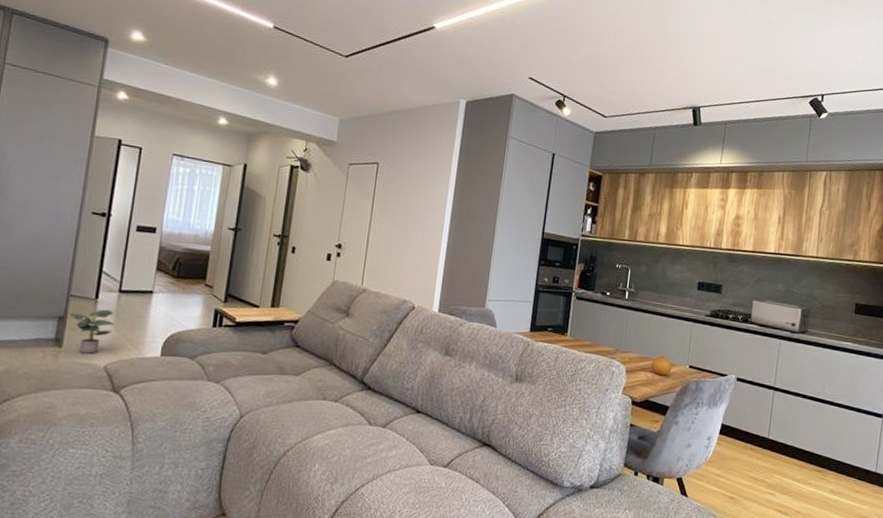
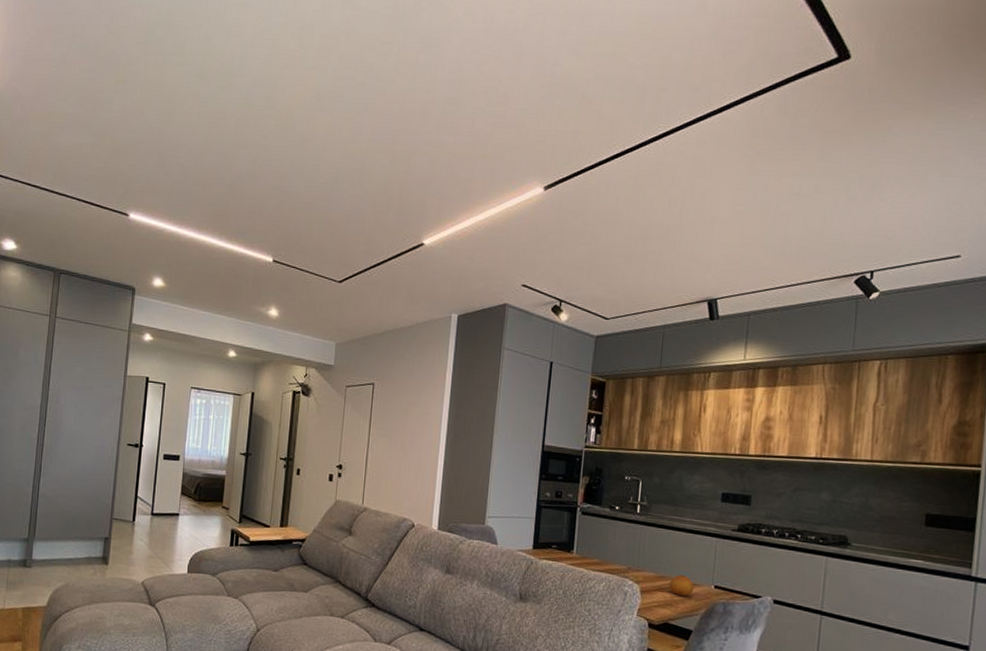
potted plant: present [69,309,115,354] -> none [113,530,149,571]
toaster: present [749,299,811,334] -> none [787,510,866,551]

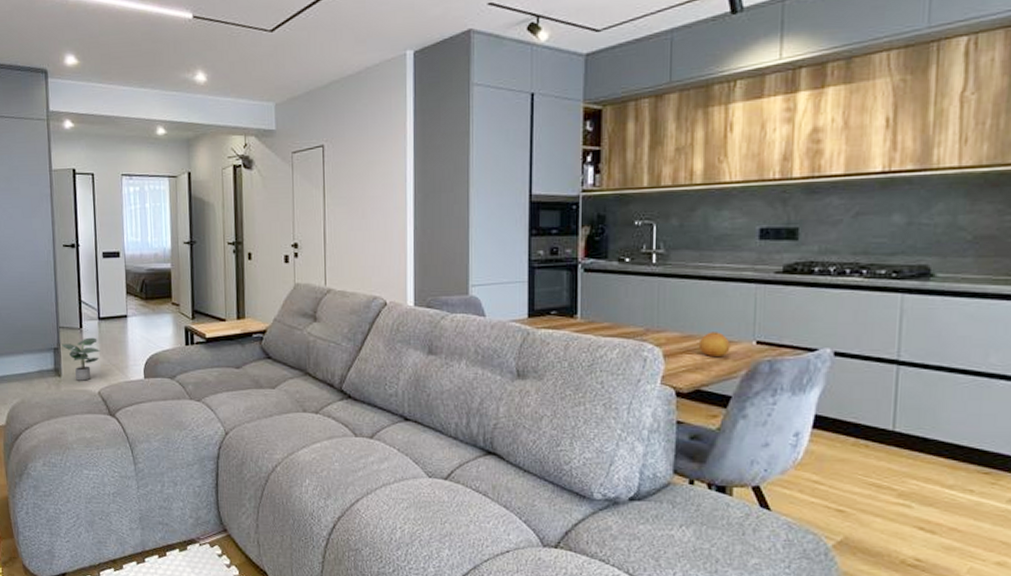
potted plant: none [113,530,149,571] -> present [61,337,101,381]

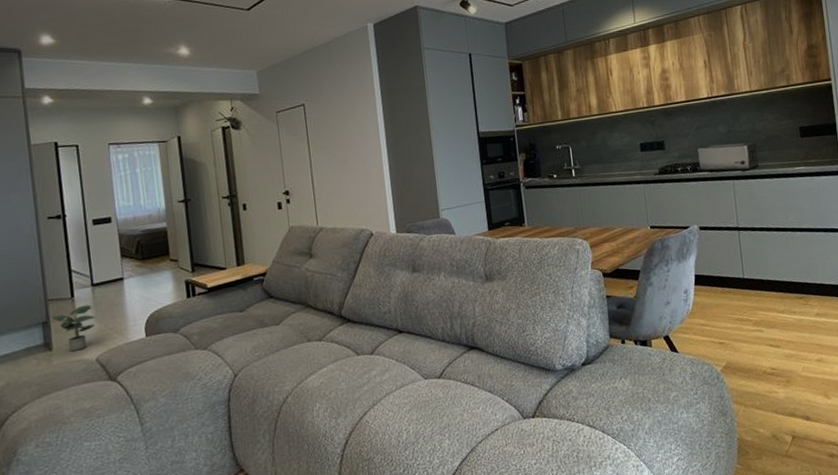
fruit: present [698,332,731,356] -> none [612,223,634,243]
toaster: none [848,239,955,283] -> present [696,142,759,172]

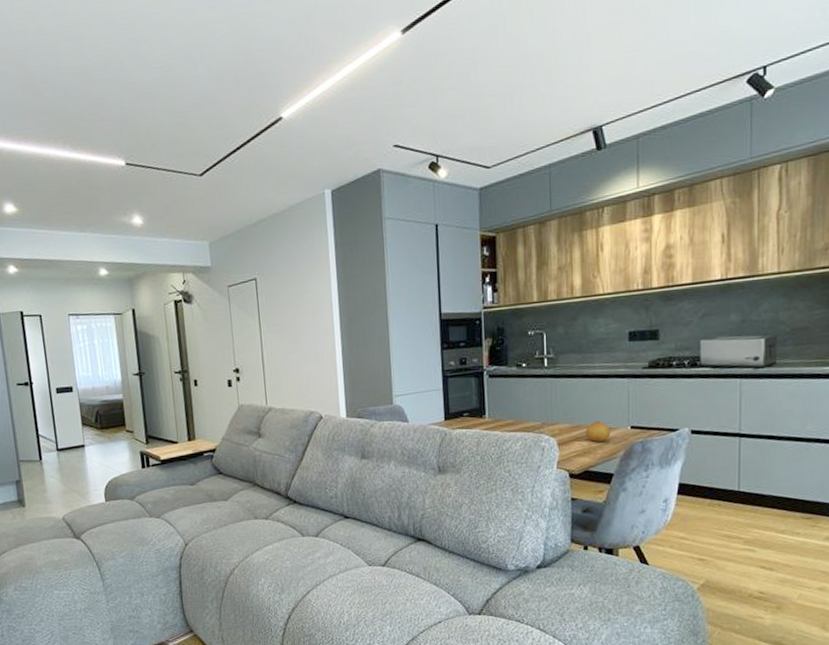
potted plant: present [51,304,96,352] -> none [23,468,62,509]
fruit: none [612,223,634,243] -> present [585,421,611,442]

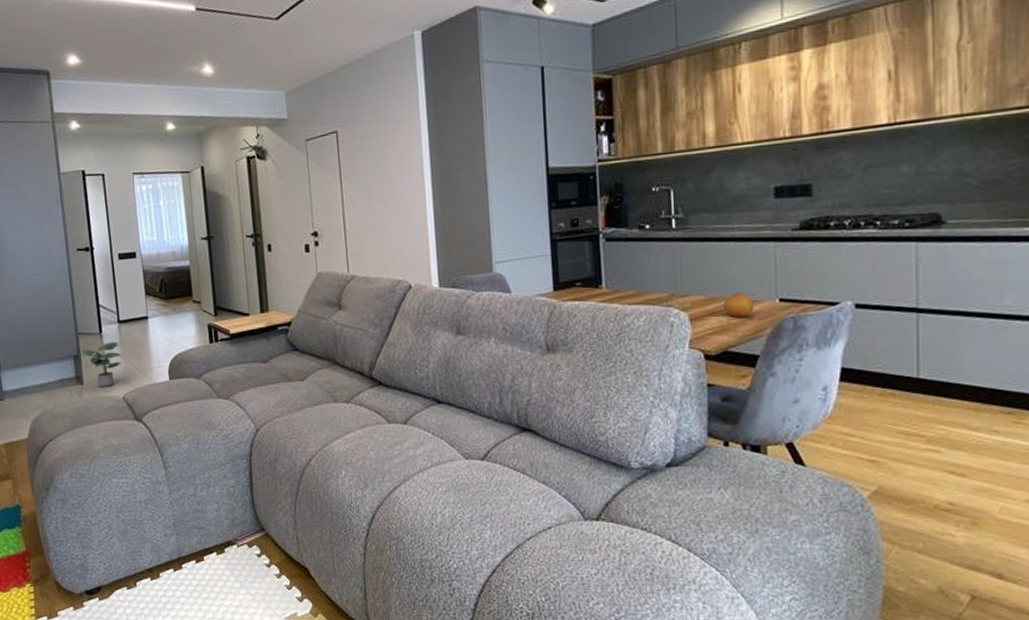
potted plant: none [23,468,62,509] -> present [81,341,123,387]
toaster: present [699,334,778,369] -> none [862,189,964,231]

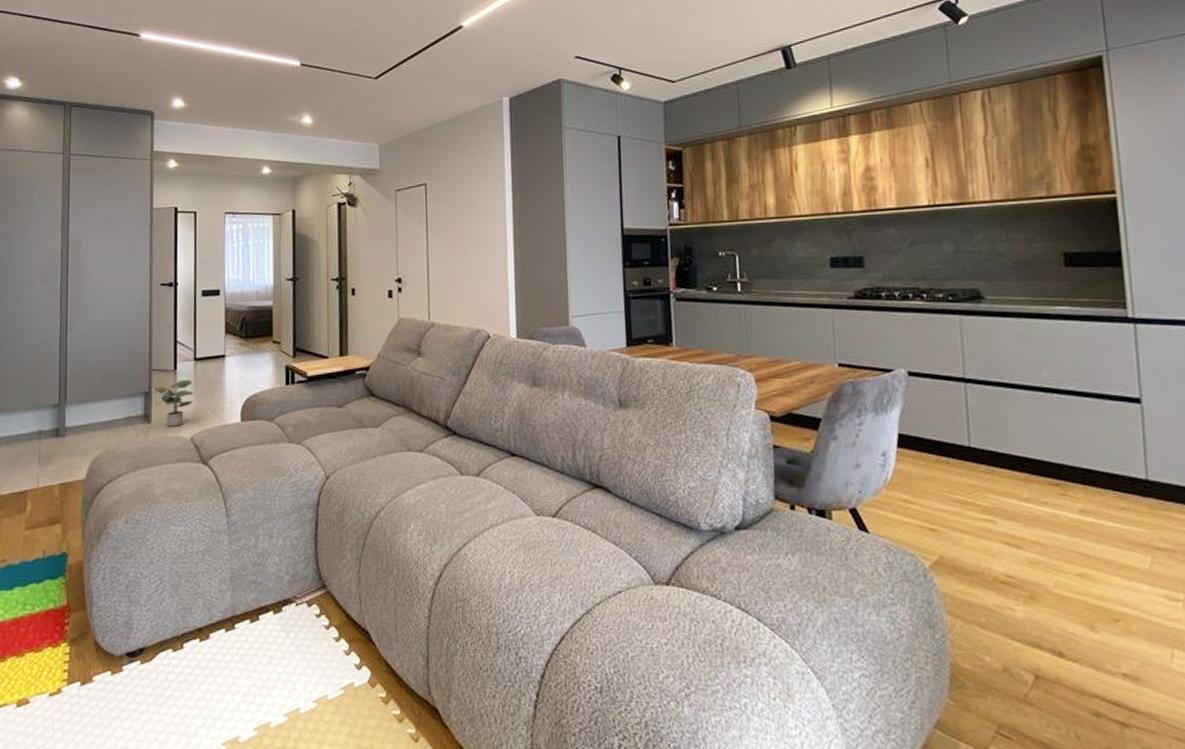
fruit: present [723,292,755,317] -> none [786,356,816,380]

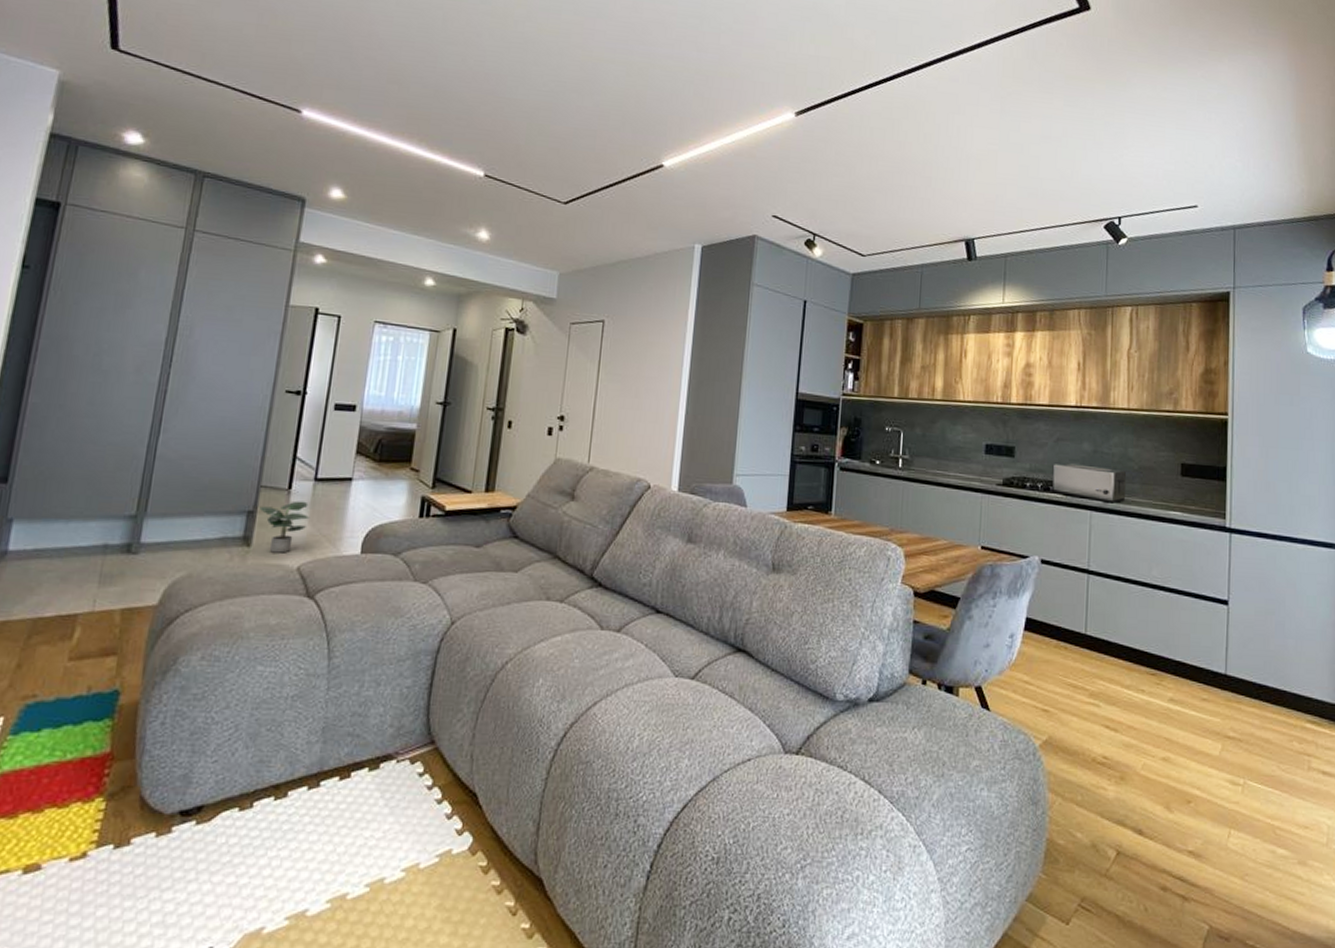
toaster: none [909,266,1000,305] -> present [1051,462,1127,504]

